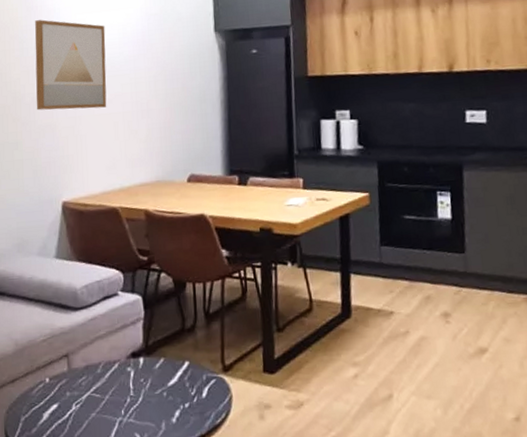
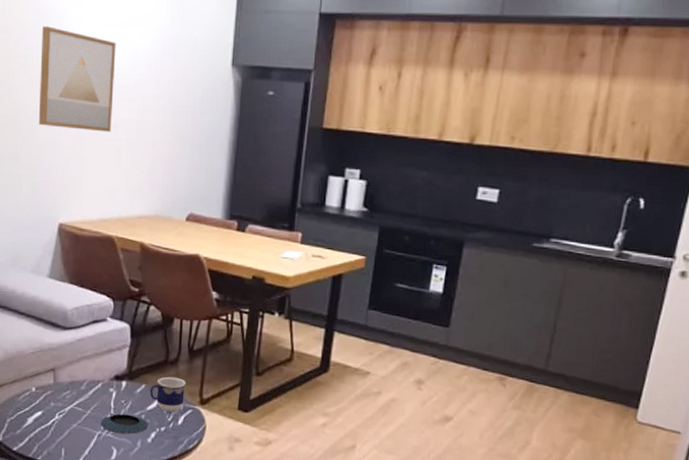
saucer: none [120,394,171,418] -> present [101,414,148,435]
cup: none [168,345,206,385] -> present [149,376,186,412]

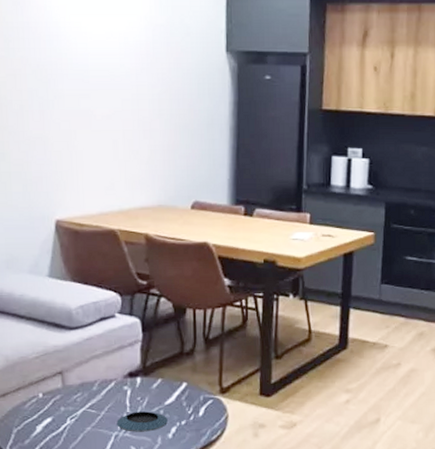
wall art: present [38,26,116,132] -> none [22,17,106,123]
cup: present [149,376,186,412] -> none [166,368,204,404]

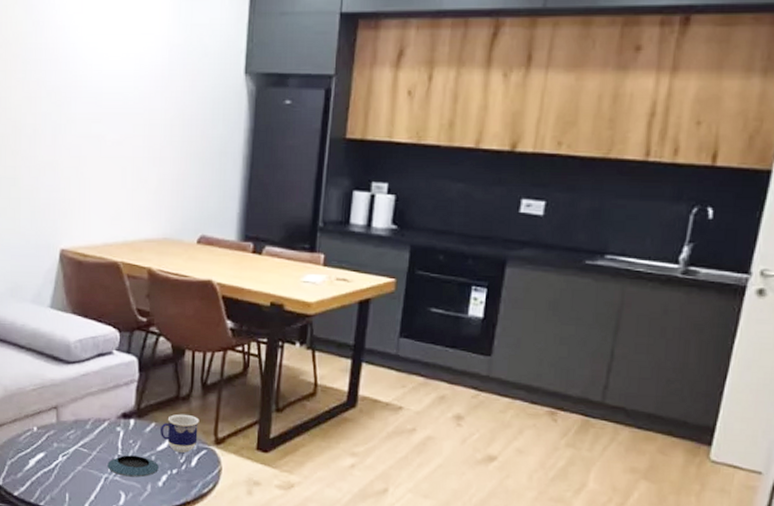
cup: none [166,368,204,404] -> present [159,413,199,453]

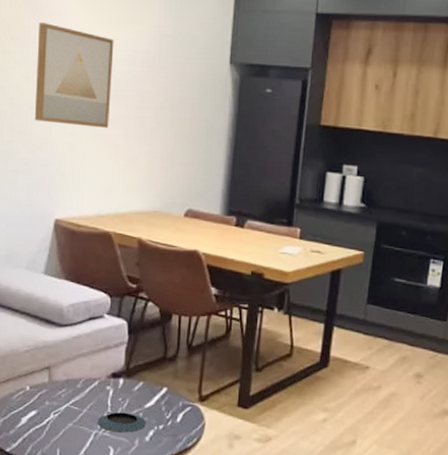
wall art: none [37,38,120,149] -> present [34,23,114,128]
cup: present [159,413,199,453] -> none [147,373,185,410]

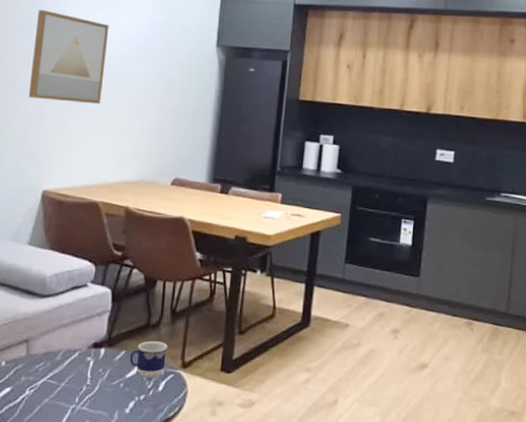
saucer: present [97,412,146,433] -> none [75,384,127,406]
cup: none [147,373,185,410] -> present [129,340,168,378]

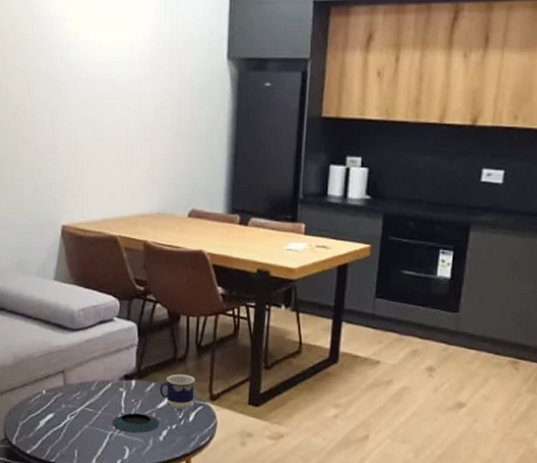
wall art: present [28,10,109,104] -> none [36,29,111,132]
saucer: none [75,384,127,406] -> present [112,413,159,433]

